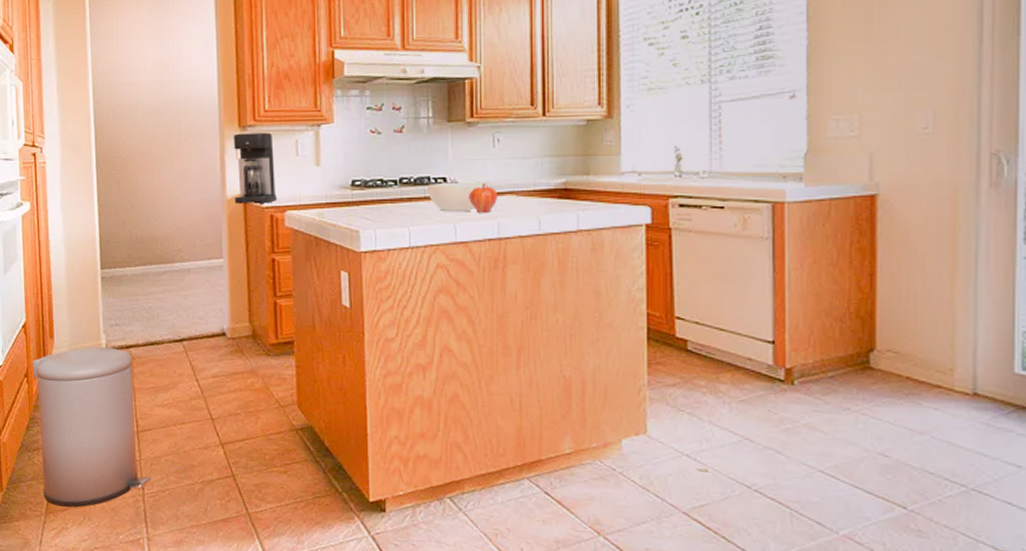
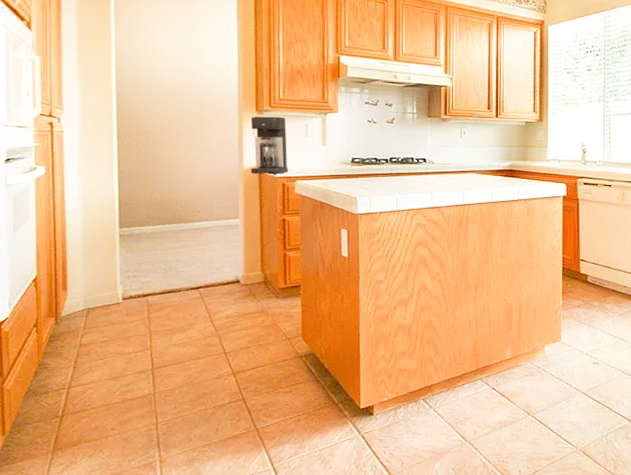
pedal bin: present [32,346,152,508] -> none [42,296,166,443]
bowl: present [427,181,491,212] -> none [411,162,458,185]
fruit: present [467,183,497,214] -> none [441,164,463,186]

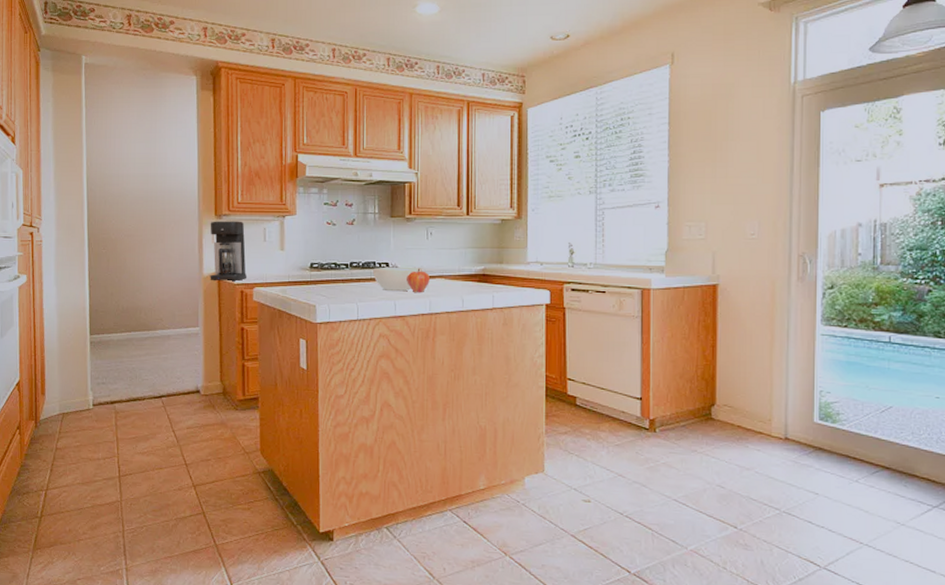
bowl: none [411,162,458,185] -> present [373,267,425,292]
fruit: none [441,164,463,186] -> present [405,268,430,293]

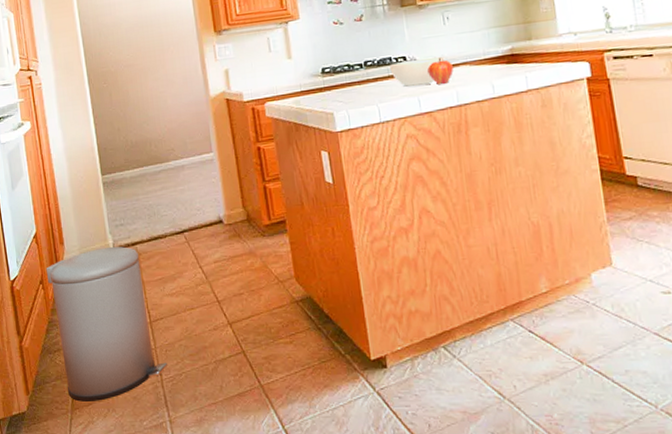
pedal bin: none [24,402,131,544] -> present [46,246,168,402]
coffee maker: present [210,221,246,282] -> none [210,34,256,102]

